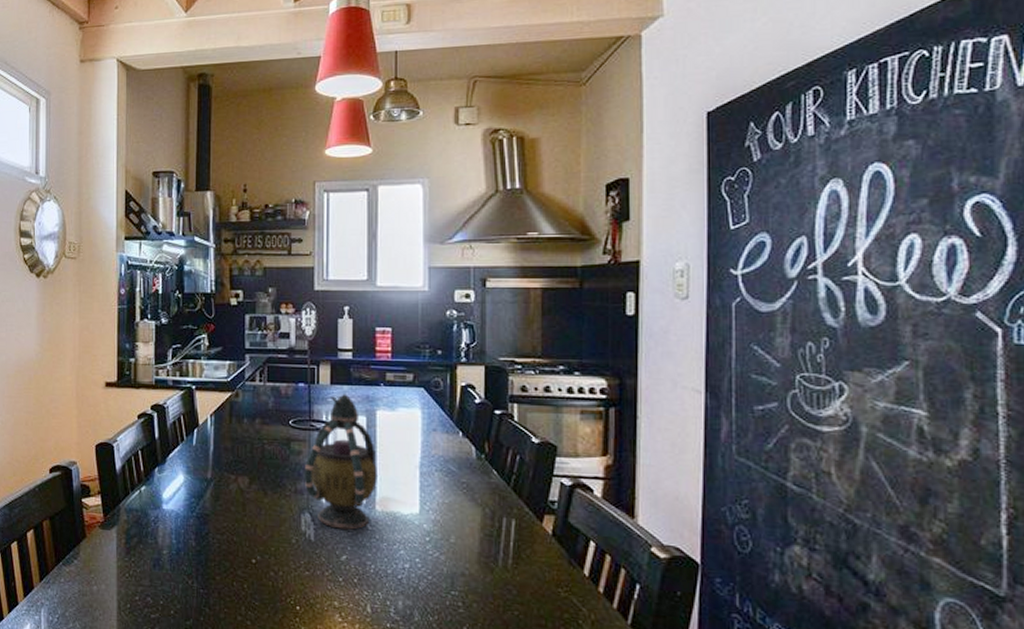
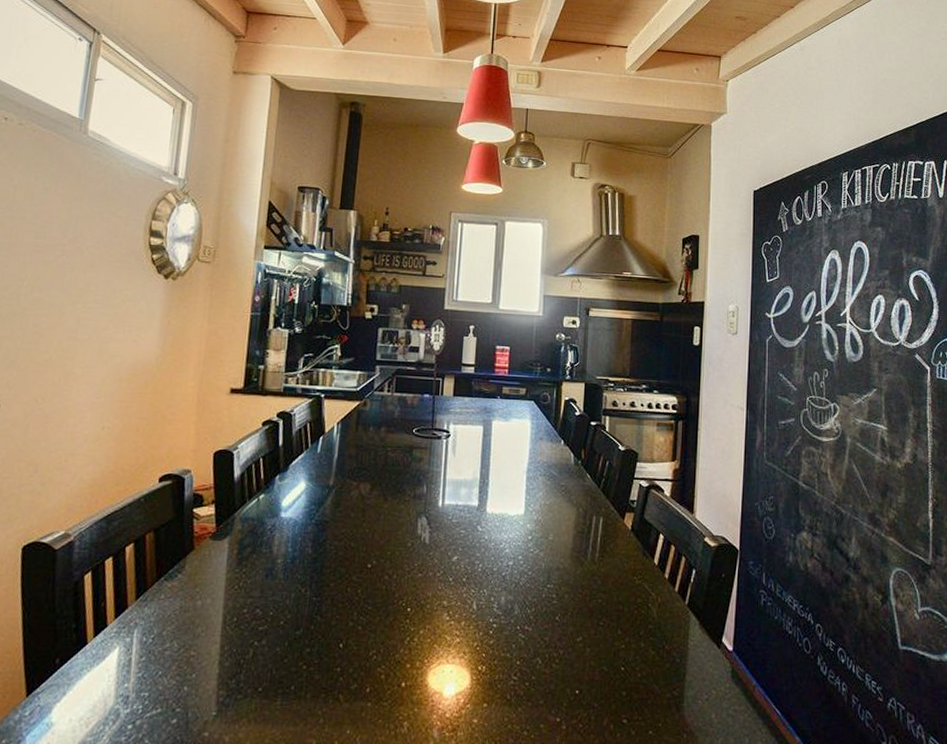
teapot: present [304,394,377,530] -> none [423,405,490,531]

